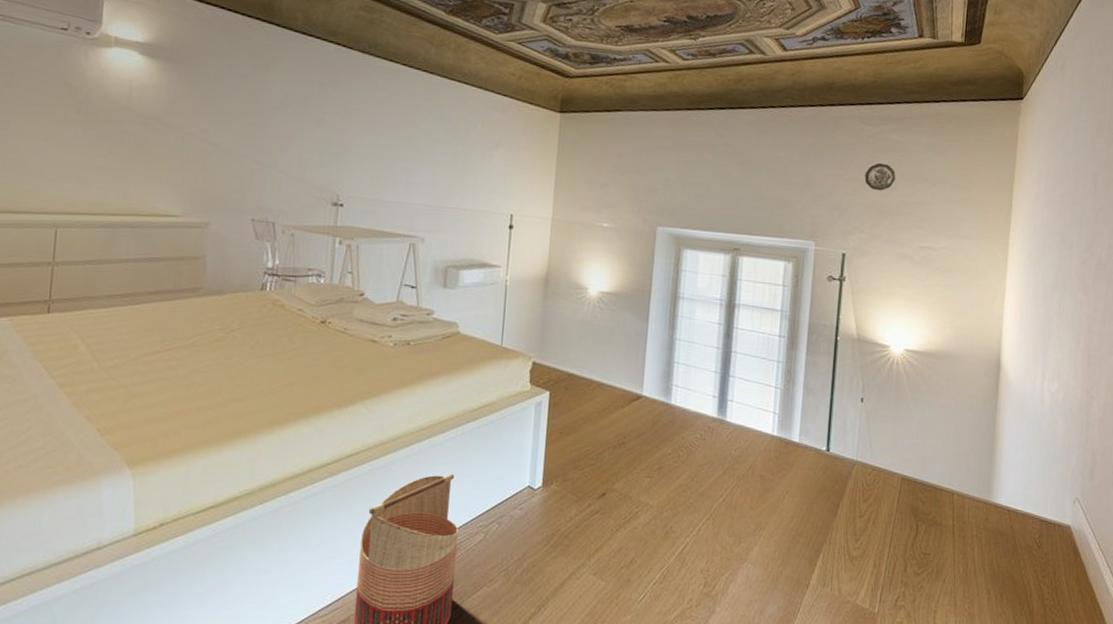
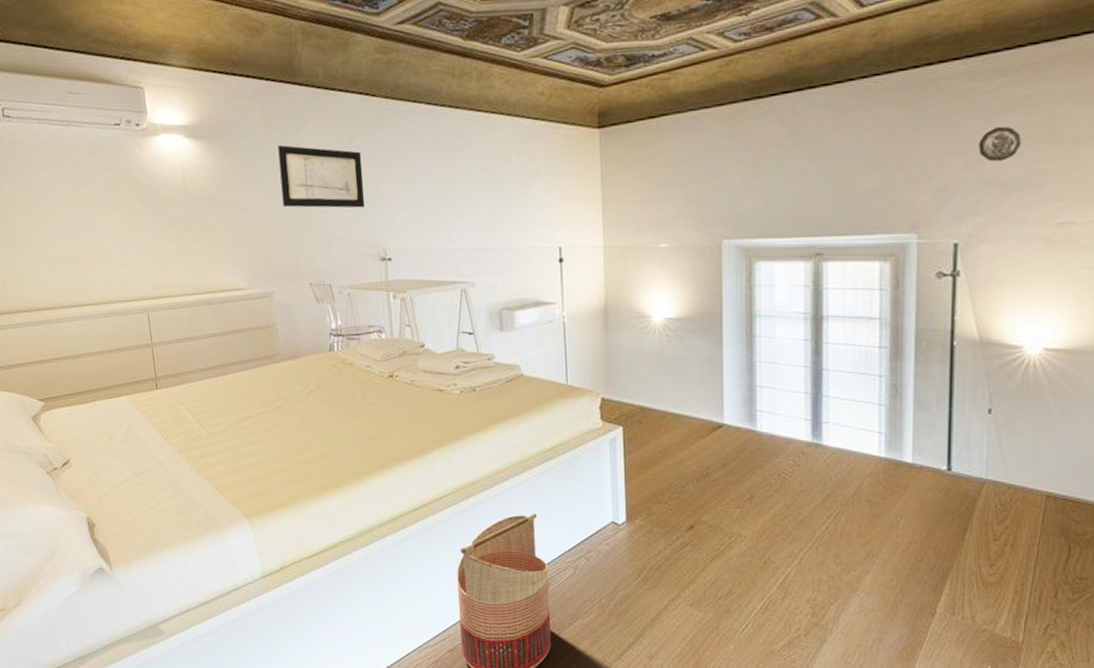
wall art: none [237,78,330,152] -> present [278,144,365,208]

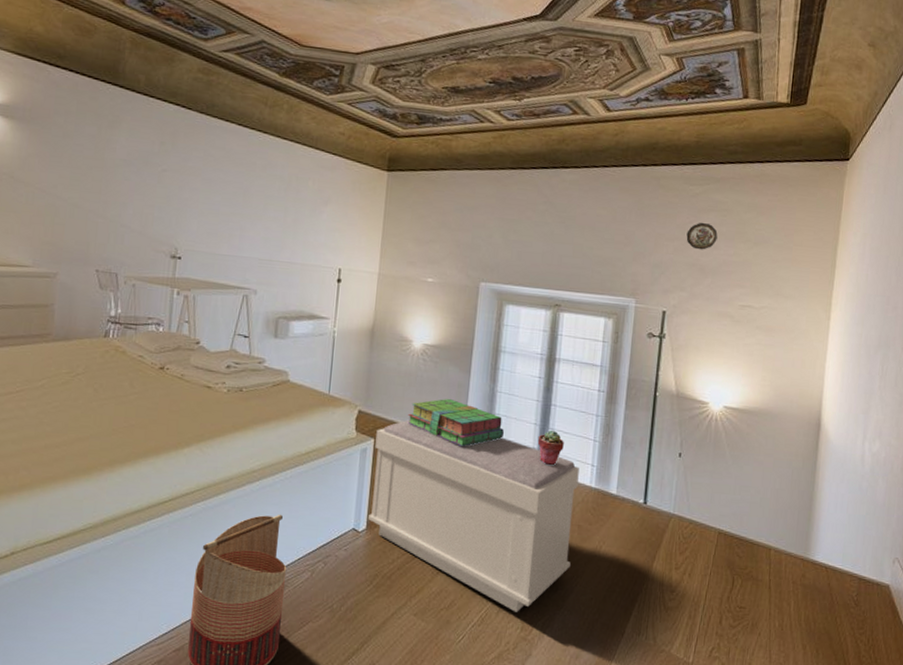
wall art: present [278,144,365,208] -> none [83,137,169,207]
bench: none [624,402,864,597] -> present [368,419,580,612]
stack of books: none [657,374,769,427] -> present [407,398,504,447]
potted succulent: none [810,397,842,436] -> present [537,430,564,465]

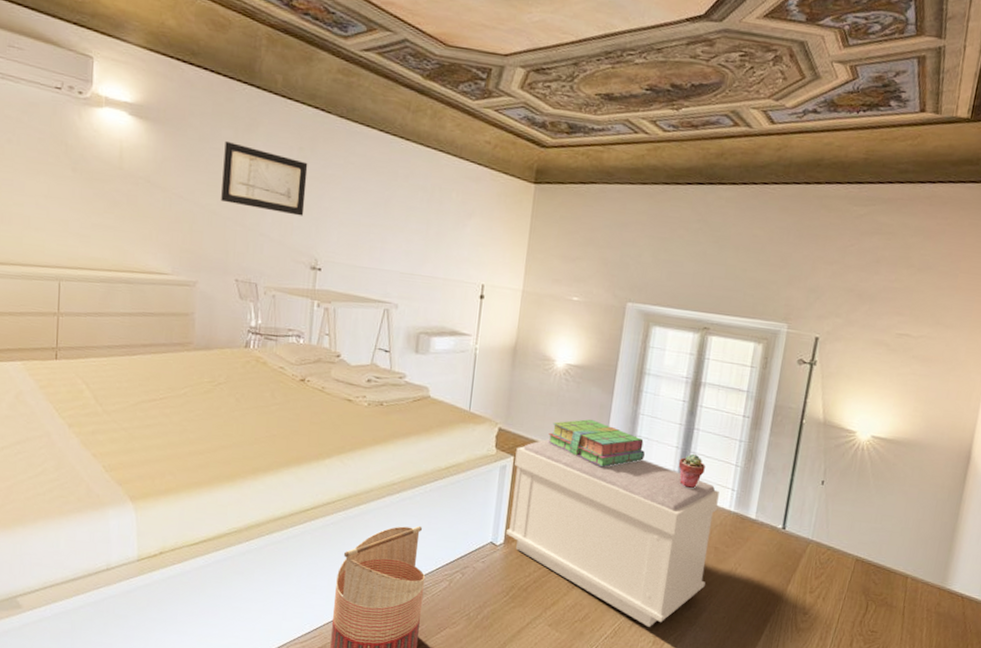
wall art: none [83,137,169,207] -> present [221,140,308,216]
decorative plate: present [686,222,718,250] -> none [846,245,880,275]

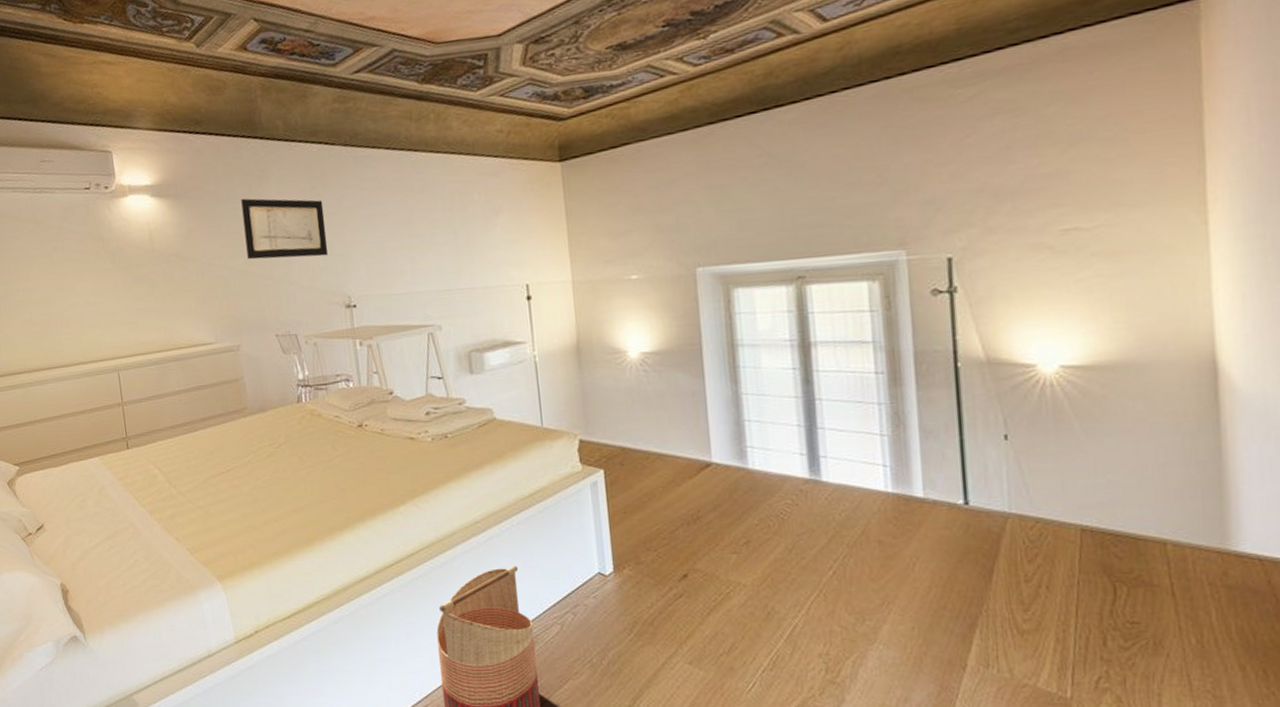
bench: present [506,439,720,627] -> none [604,442,877,651]
stack of books: present [548,419,645,468] -> none [638,410,760,466]
potted succulent: present [678,453,705,488] -> none [804,429,841,472]

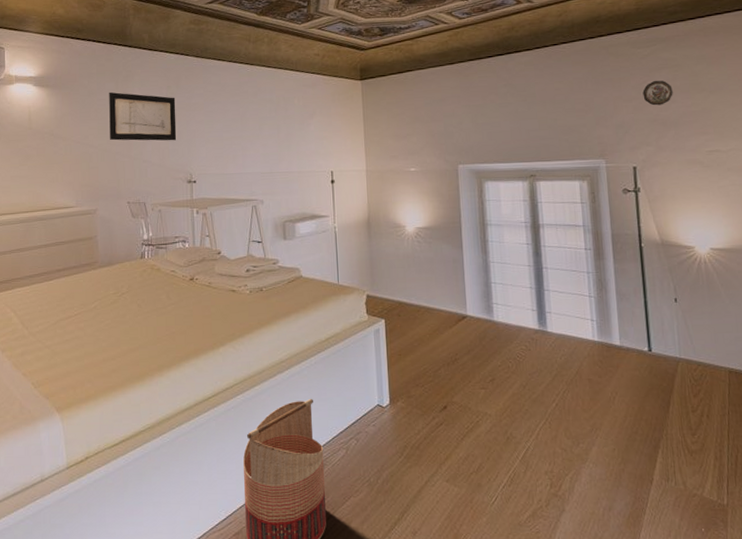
decorative plate: none [964,132,1011,170] -> present [642,80,673,106]

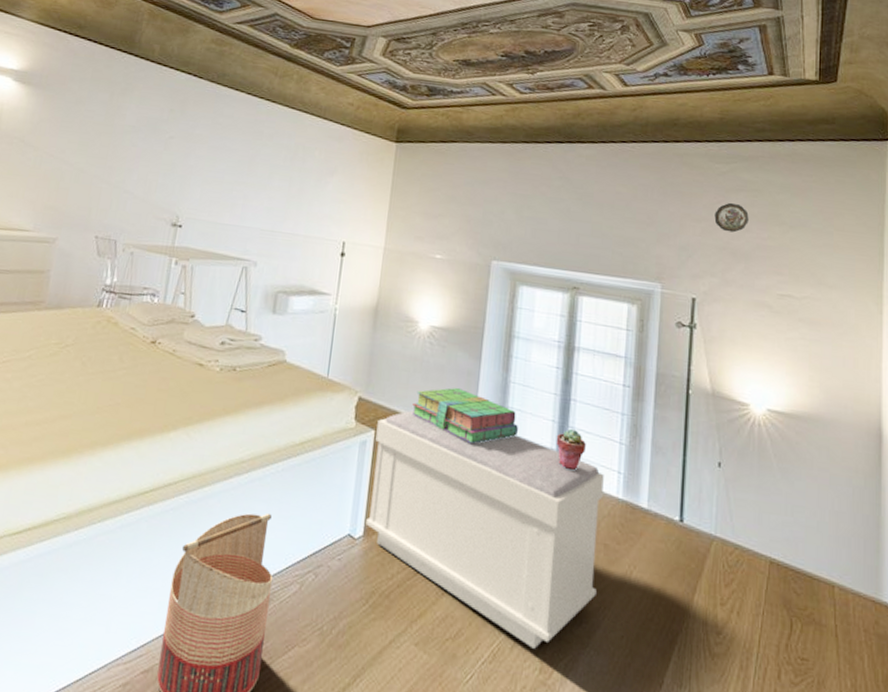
wall art: present [109,92,177,141] -> none [90,103,177,174]
bench: none [385,298,588,470] -> present [366,410,604,649]
stack of books: none [412,273,503,318] -> present [411,387,518,445]
potted succulent: none [535,291,561,324] -> present [556,428,586,470]

